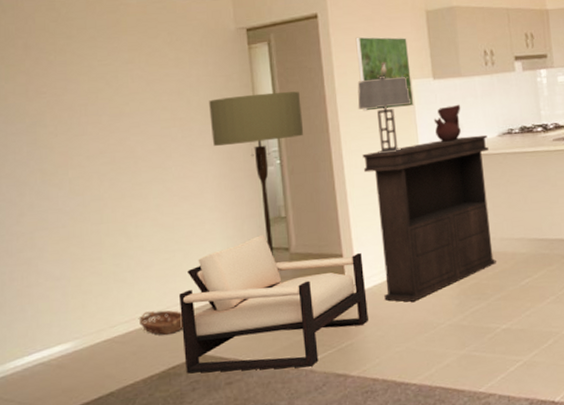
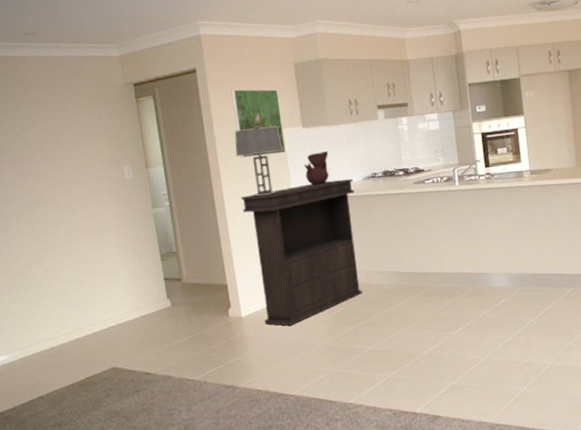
basket: present [138,310,183,335] -> none [58,330,96,351]
armchair: present [179,235,368,373] -> none [91,267,252,382]
floor lamp: present [209,91,303,285] -> none [105,140,188,311]

